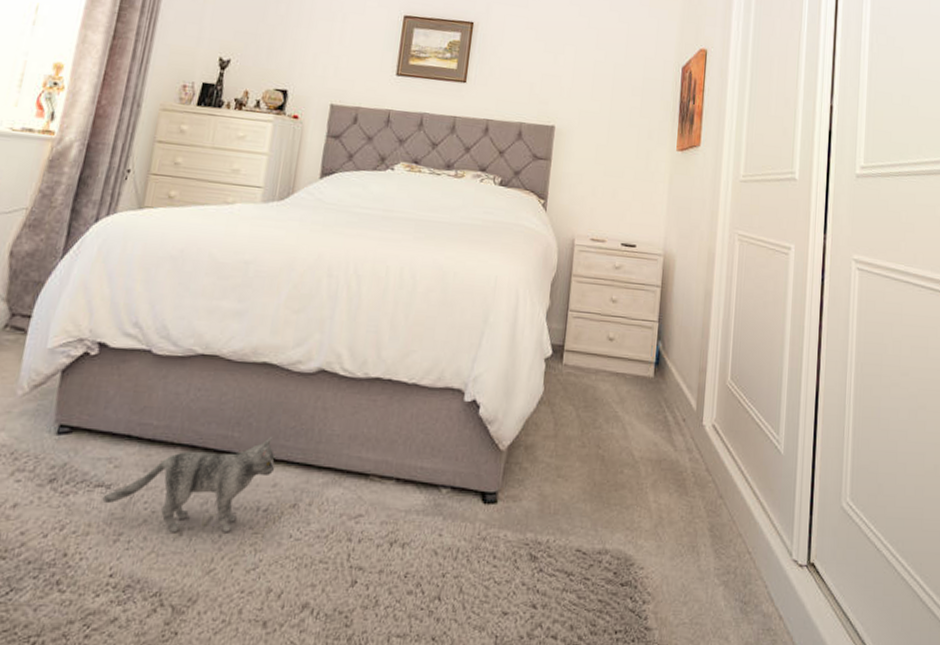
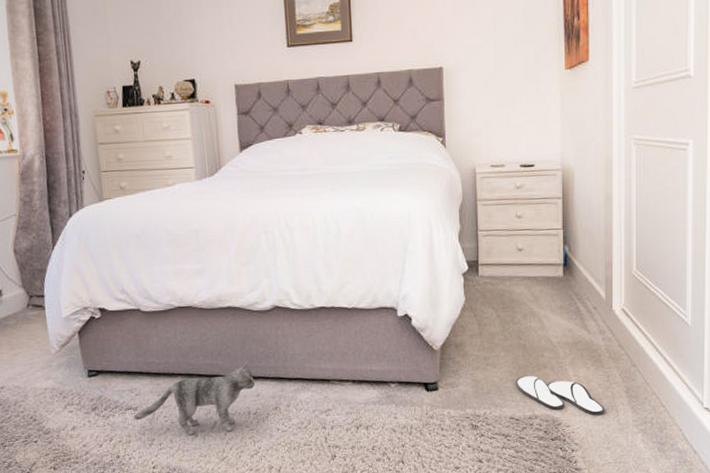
slippers: none [587,496,686,557] -> present [515,376,606,415]

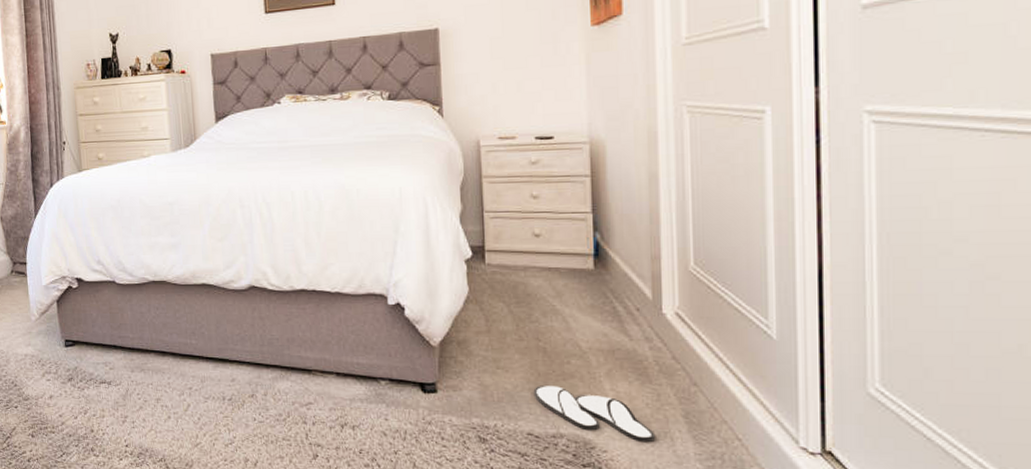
cat: present [133,360,256,436] -> none [107,341,231,416]

